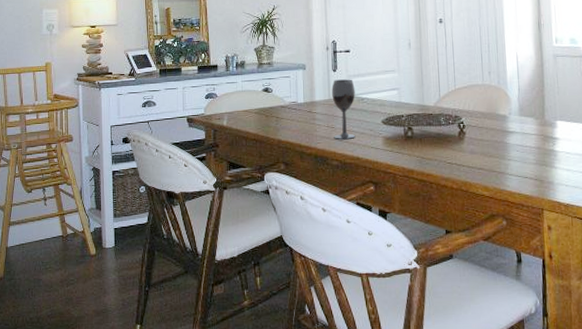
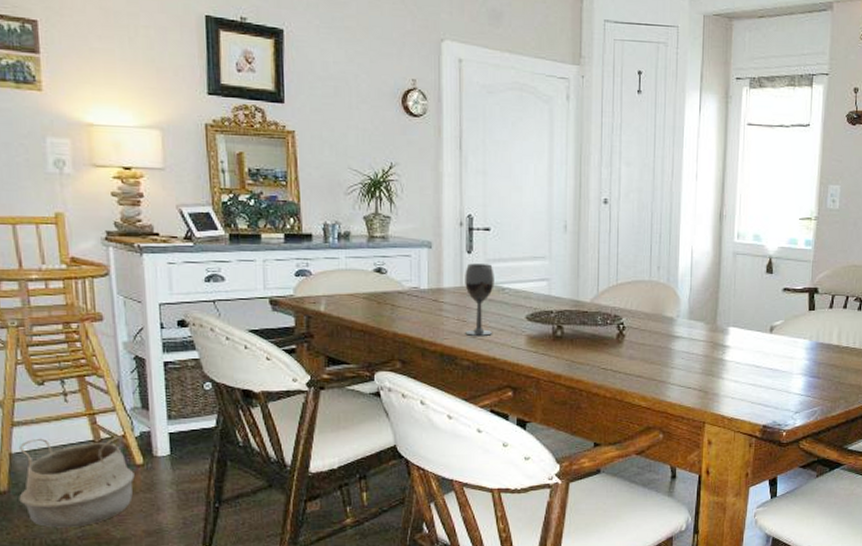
woven basket: none [10,231,89,308] -> present [19,436,135,528]

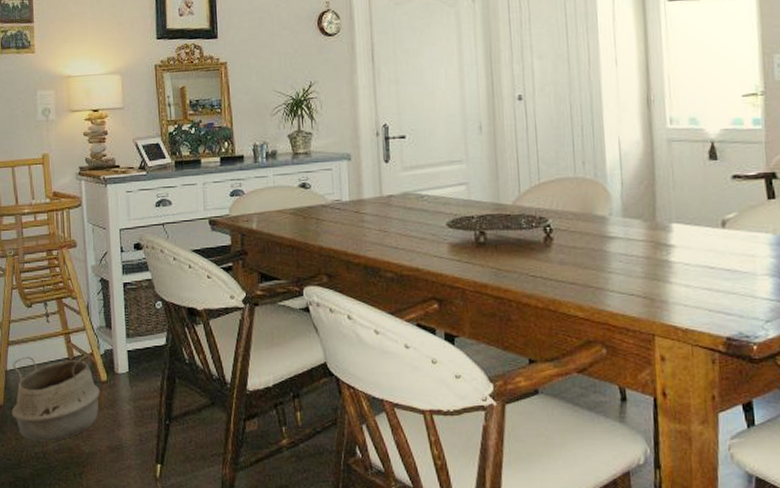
wine glass: present [465,263,494,336] -> none [383,171,415,246]

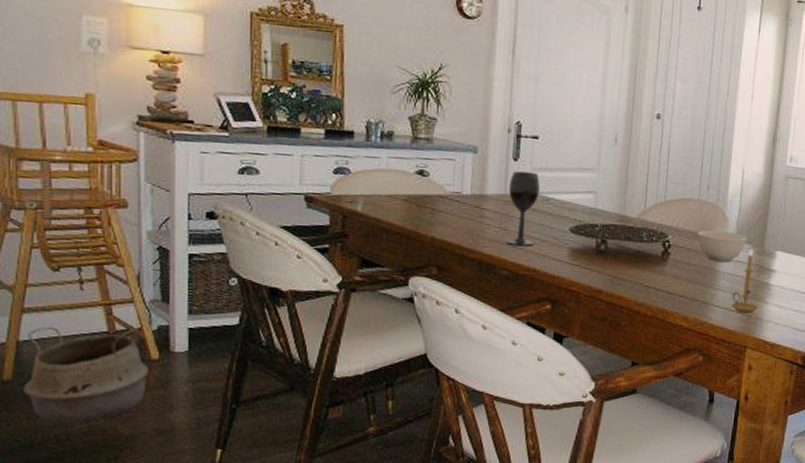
wine glass: none [383,171,415,246] -> present [506,171,540,246]
soup bowl: none [579,208,636,241] -> present [697,230,747,262]
candle holder: none [628,224,661,297] -> present [731,249,758,314]

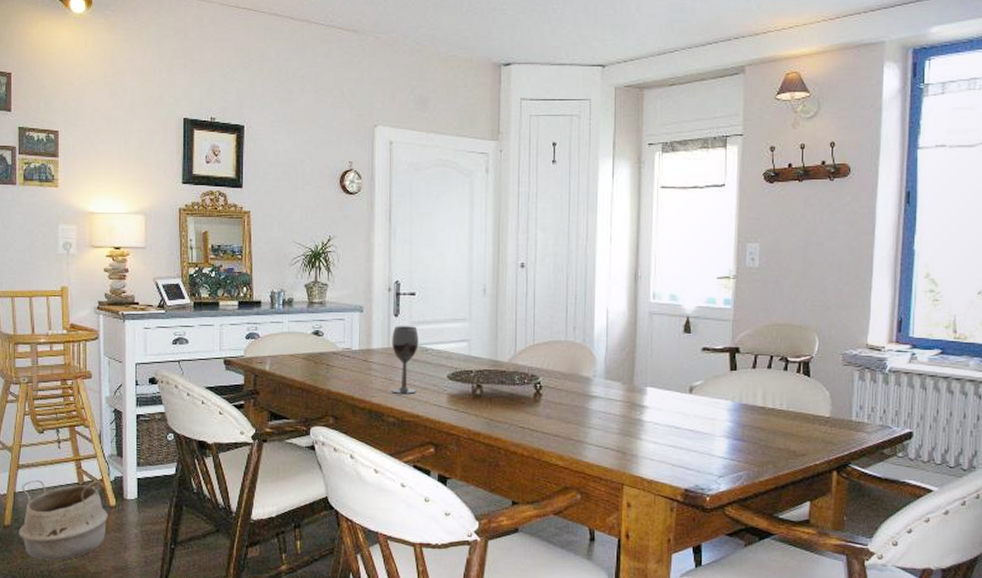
soup bowl: present [697,230,747,262] -> none [567,370,616,400]
candle holder: present [731,249,758,314] -> none [605,386,632,451]

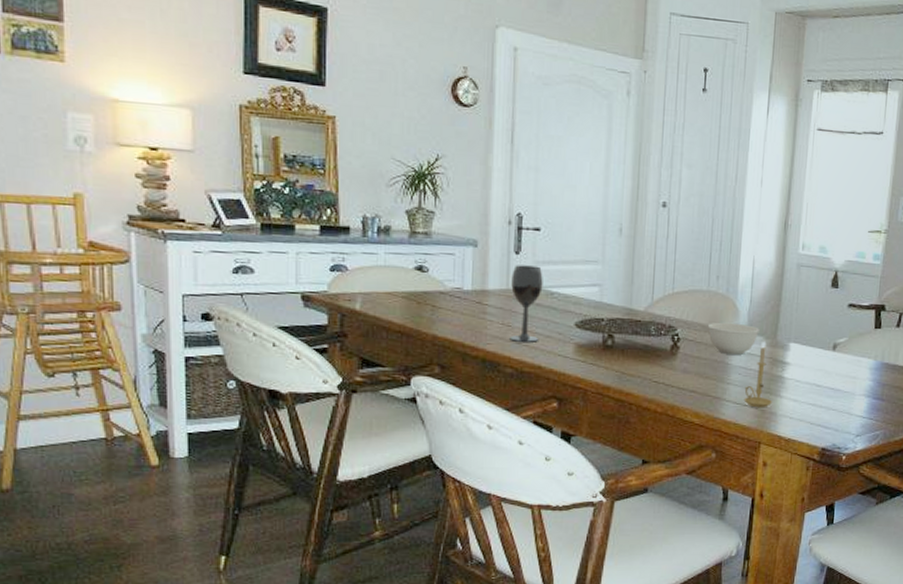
woven basket: present [18,479,108,561] -> none [22,433,149,531]
soup bowl: none [567,370,616,400] -> present [707,322,759,355]
candle holder: none [605,386,632,451] -> present [744,341,772,408]

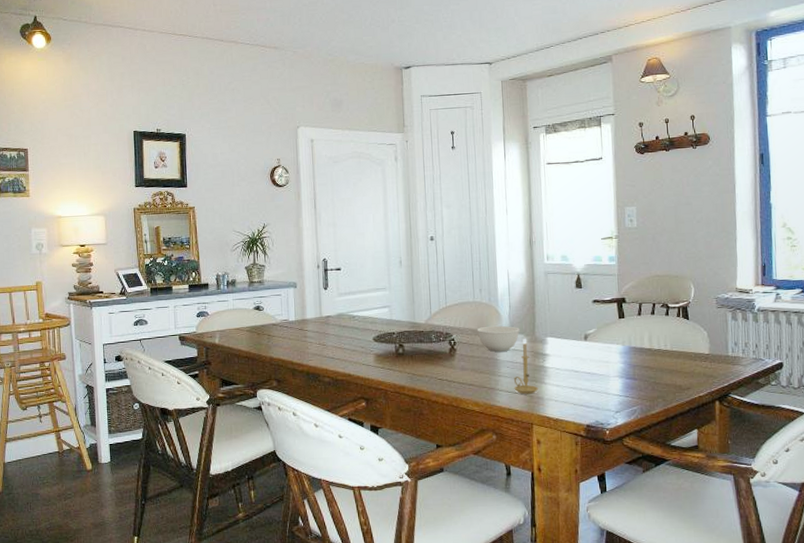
wine glass: present [510,265,543,342] -> none [323,297,347,357]

